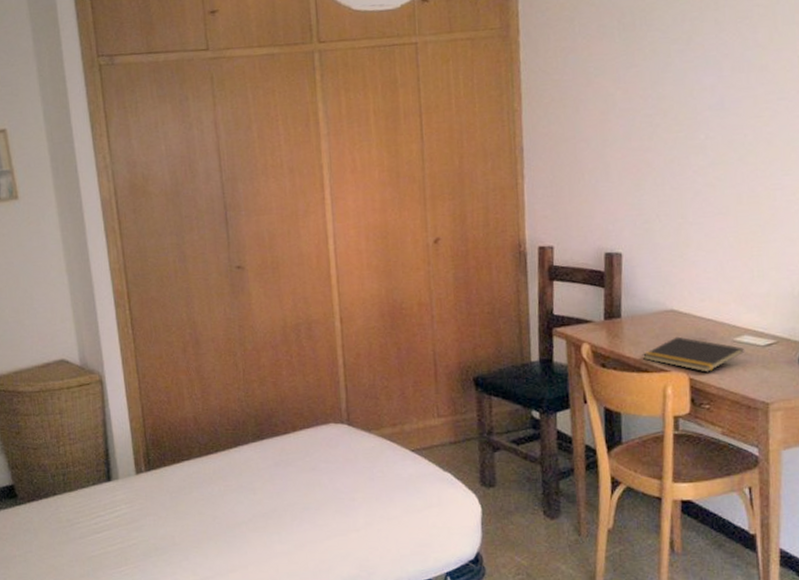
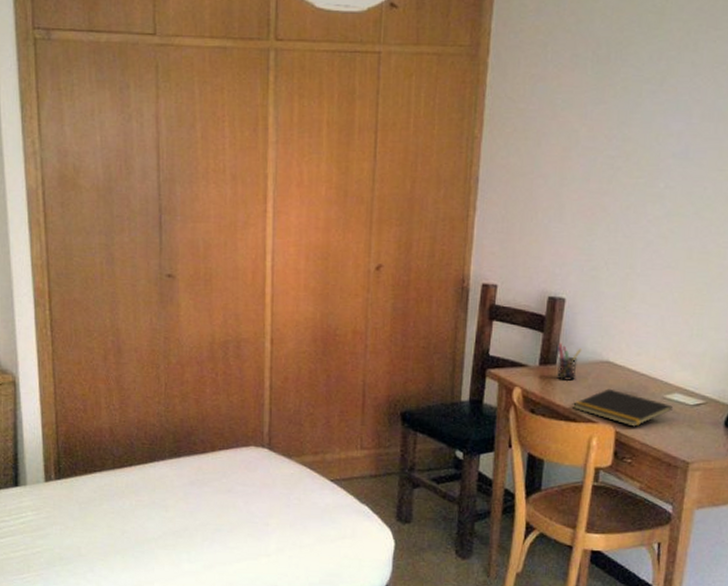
pen holder: none [619,296,645,333] -> present [556,342,582,381]

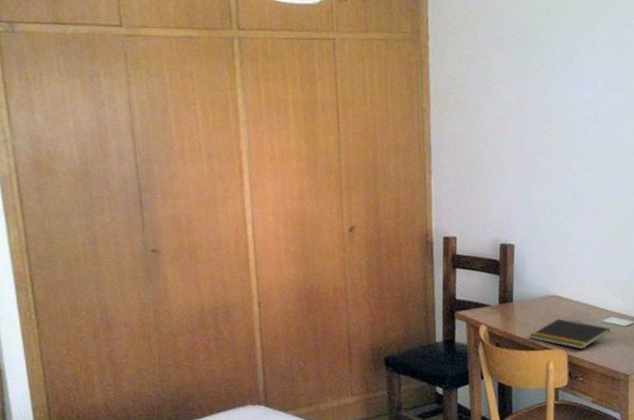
pen holder: present [556,342,582,381] -> none [511,282,533,315]

